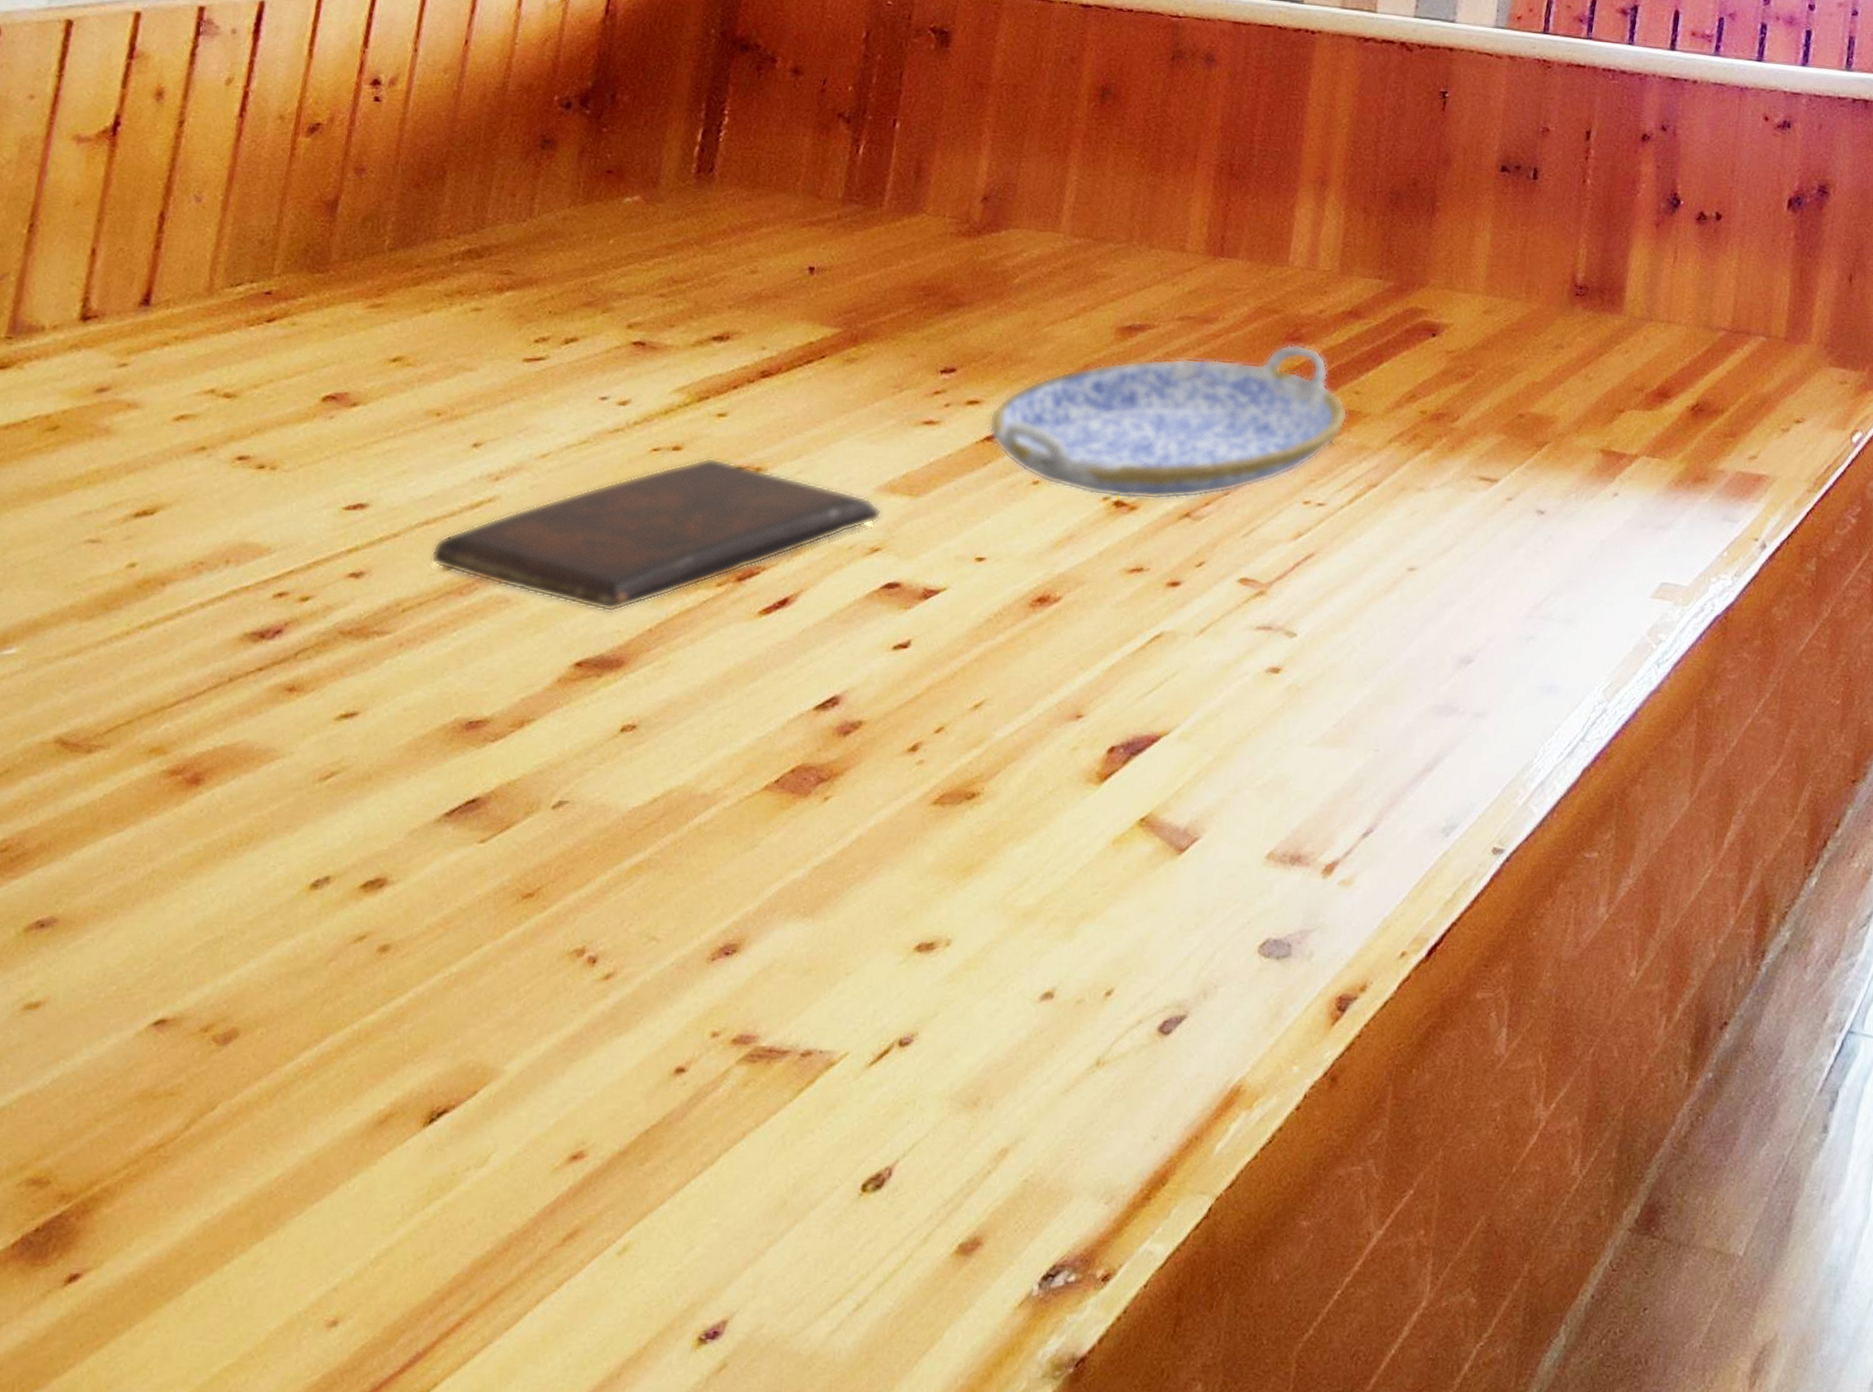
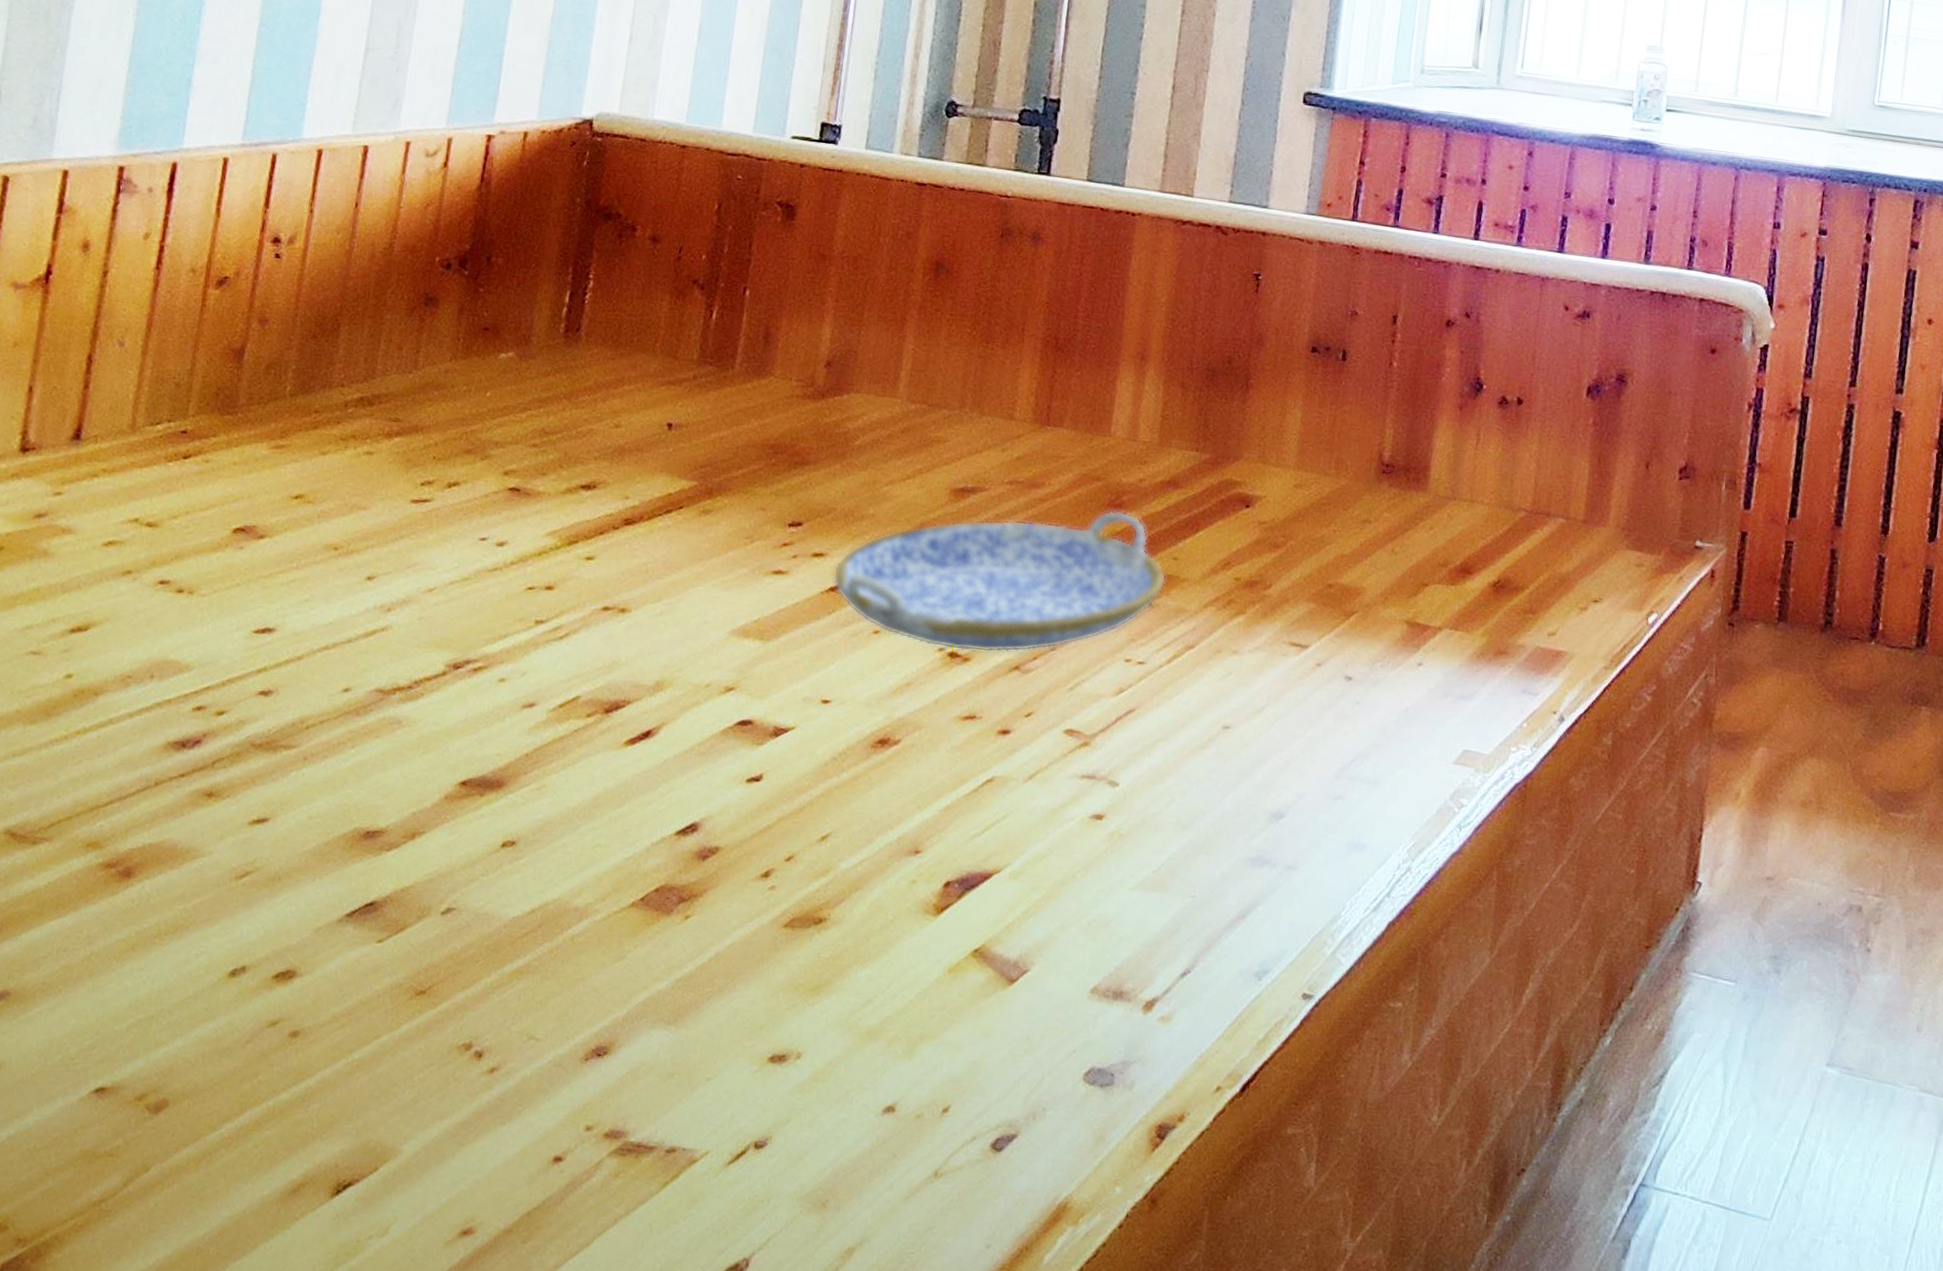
book: present [430,457,882,613] -> none [331,597,736,737]

